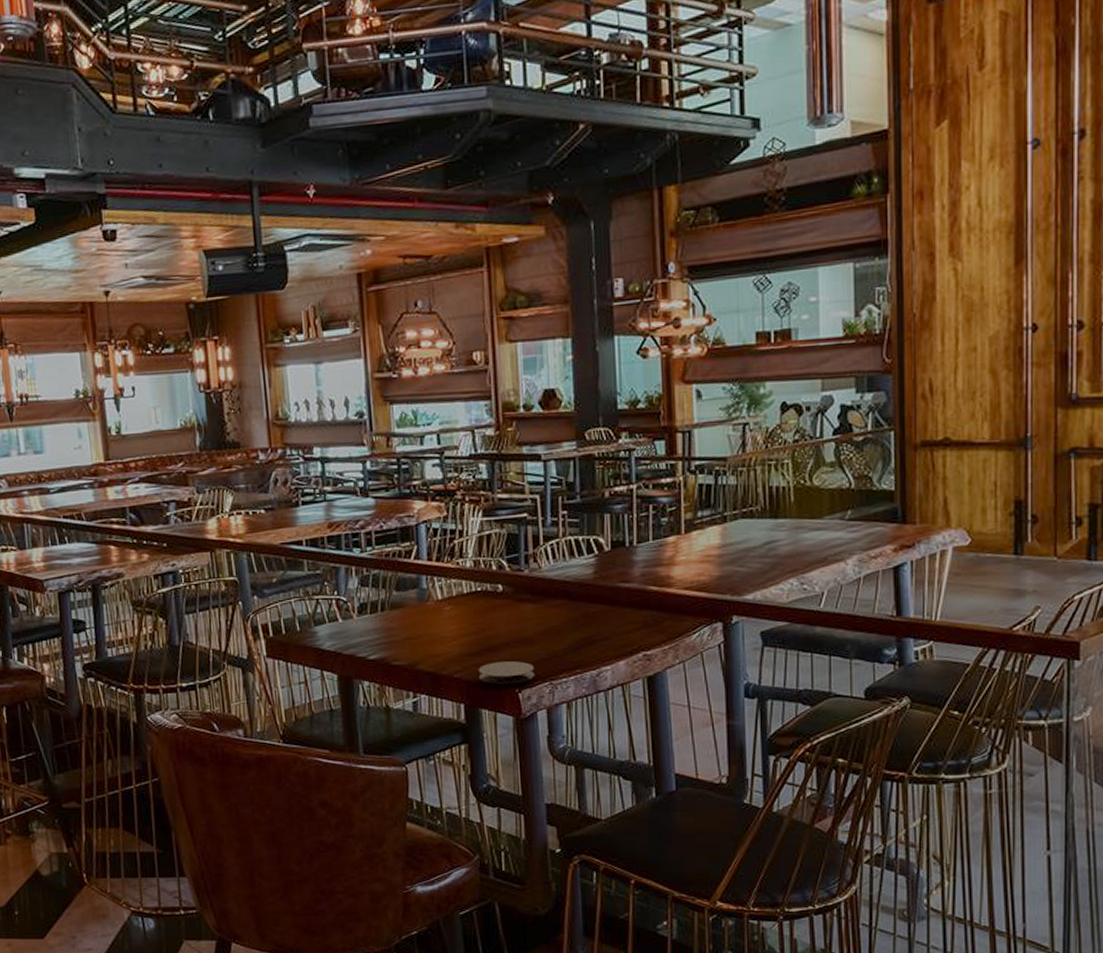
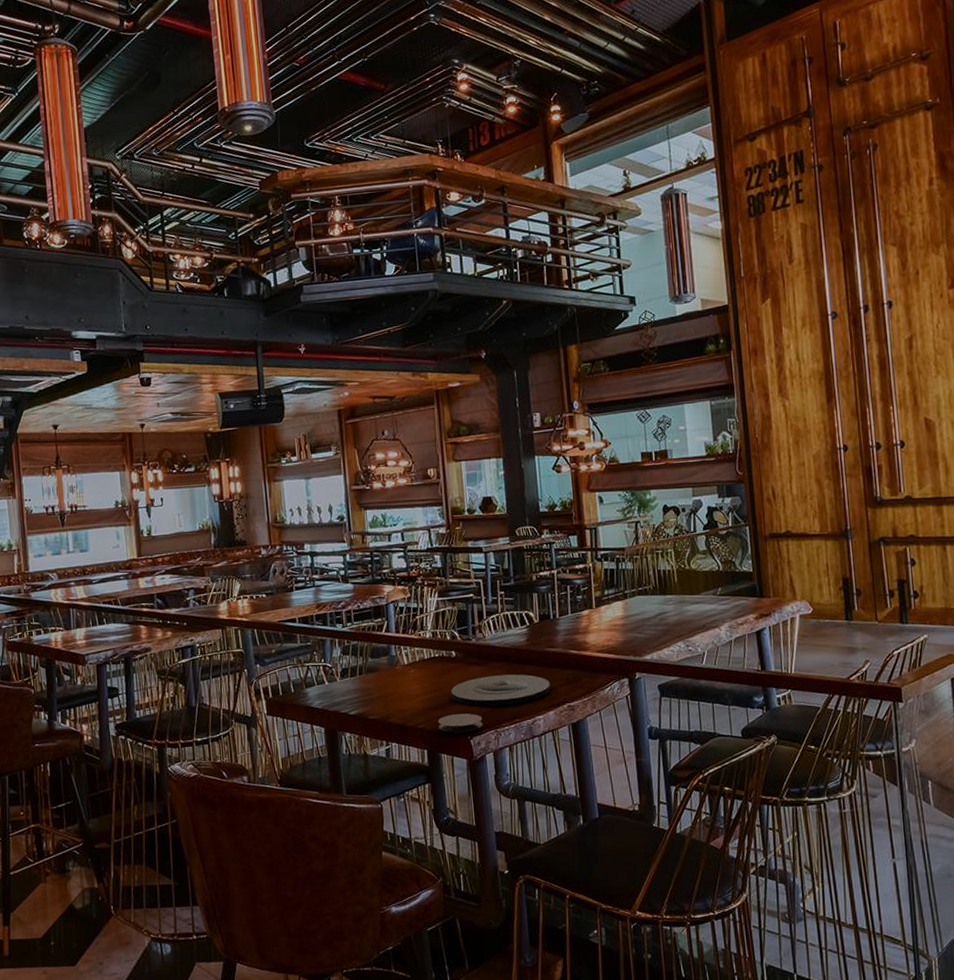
plate: none [495,614,622,653] -> present [450,674,550,706]

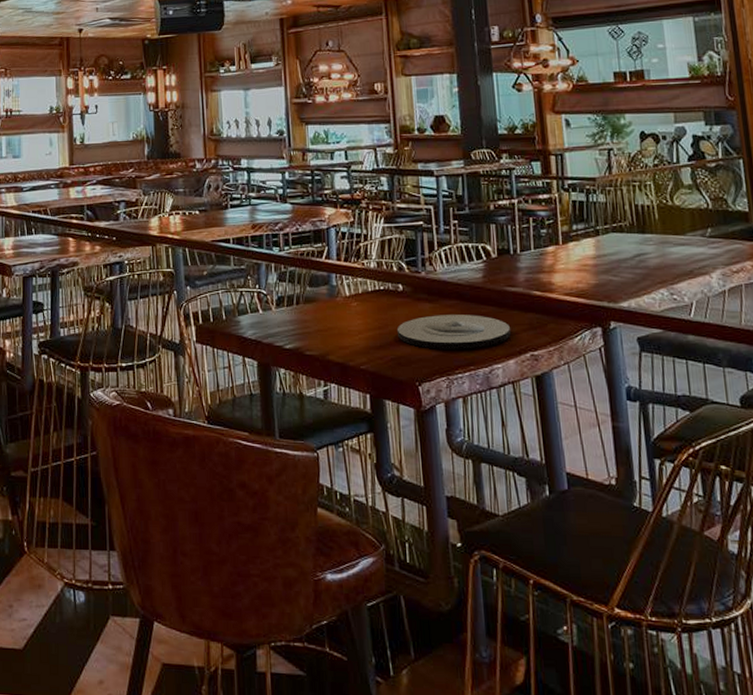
coaster: present [438,713,483,733] -> none [382,356,433,377]

